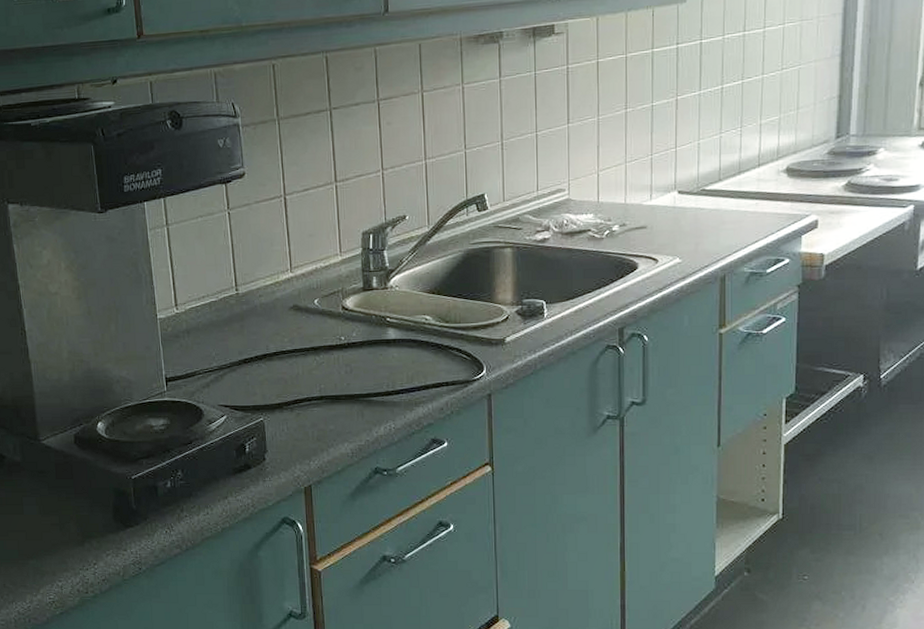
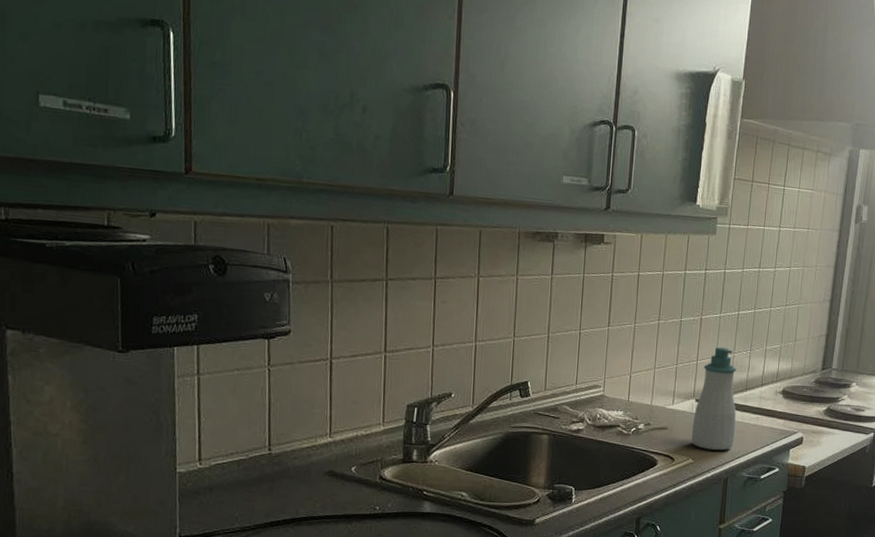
soap bottle: none [676,128,731,246] -> present [691,347,736,451]

